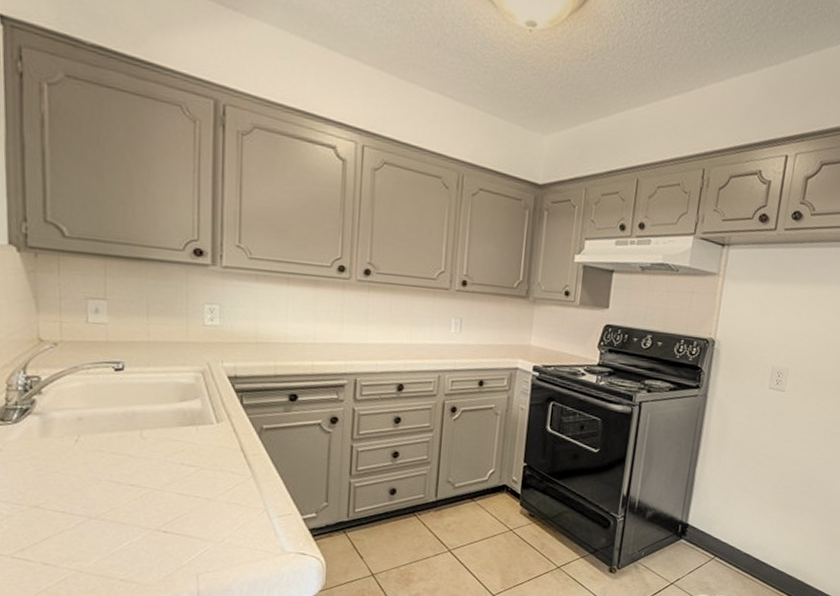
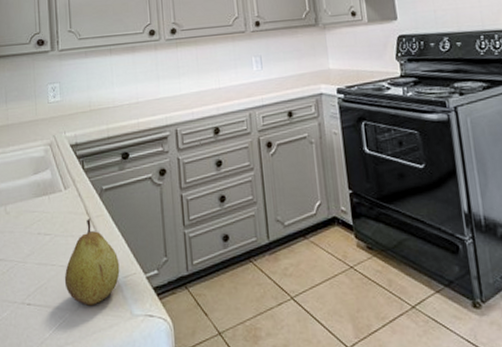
fruit: none [209,456,275,539] -> present [64,219,120,306]

